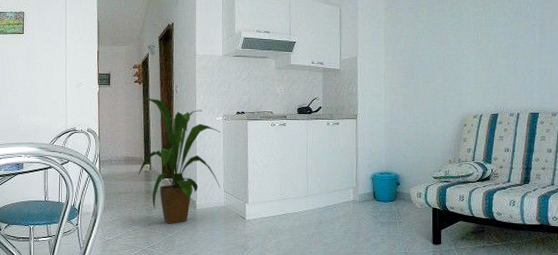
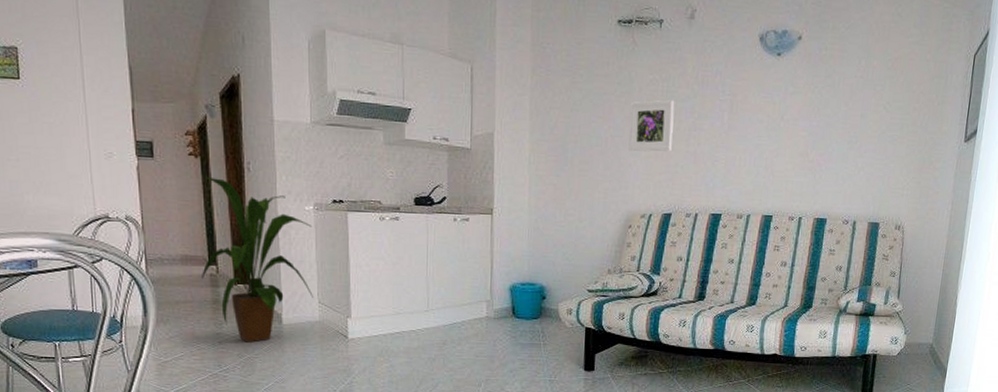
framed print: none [461,26,496,67] -> present [628,100,675,152]

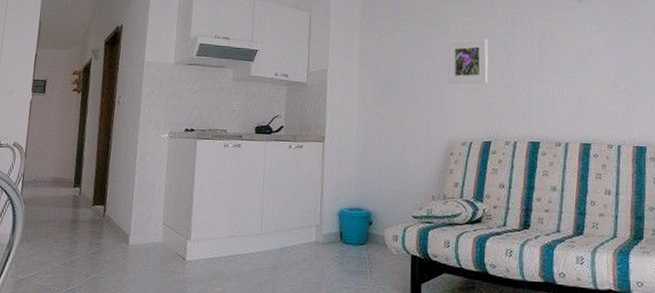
house plant: present [202,178,313,343] -> none [66,110,166,262]

